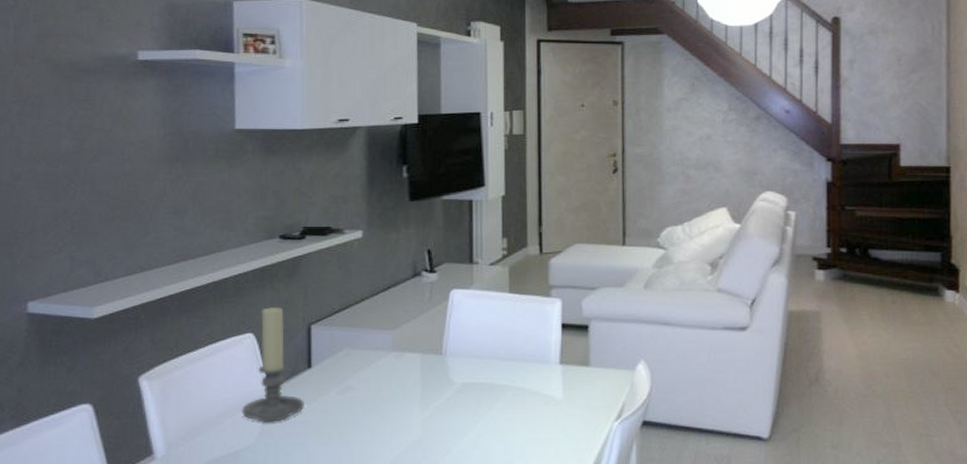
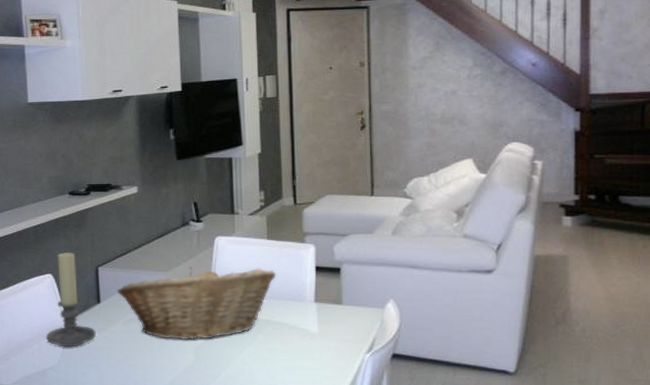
fruit basket: none [333,323,518,411] -> present [117,266,276,341]

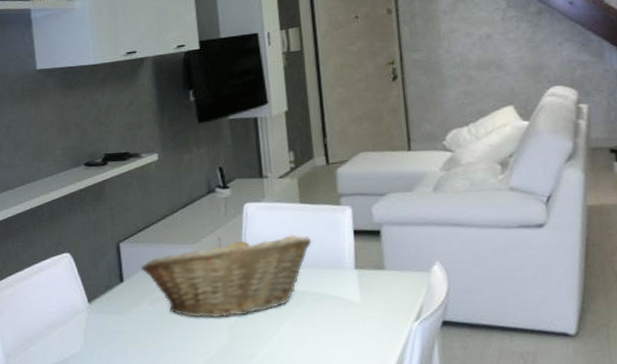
candle holder: present [46,251,96,347] -> none [66,227,120,333]

